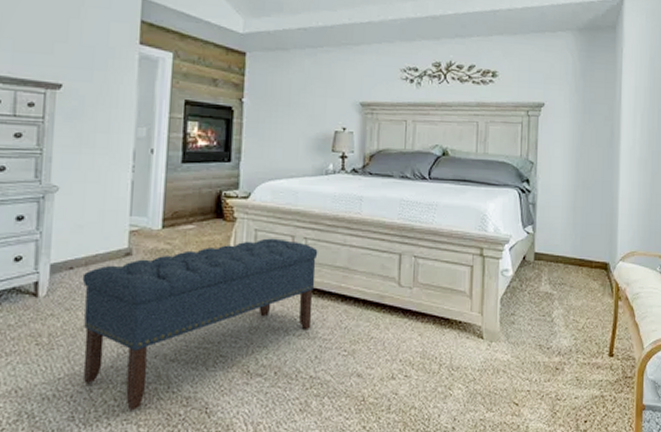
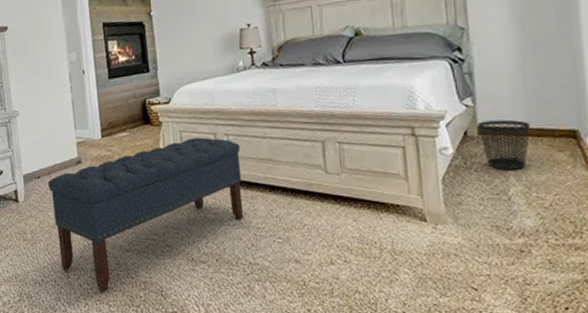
wastebasket: none [534,248,574,294] -> present [477,119,530,170]

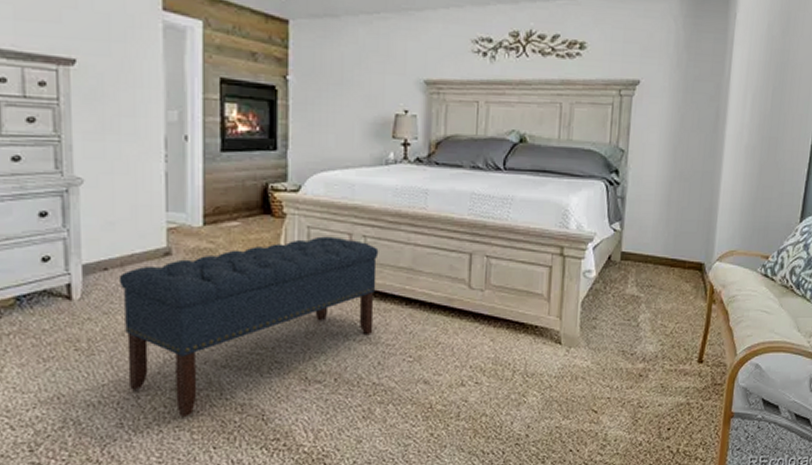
wastebasket: present [477,119,530,170] -> none [621,247,666,297]

